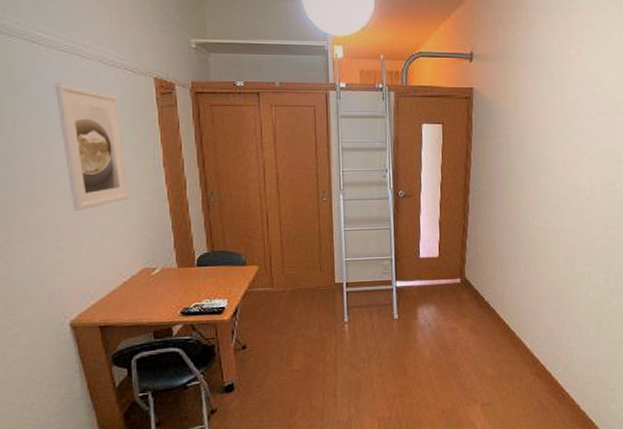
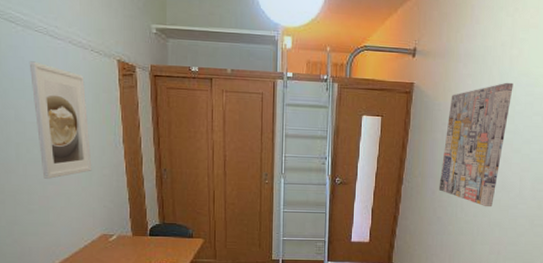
wall art: none [507,83,574,212] -> present [438,82,513,208]

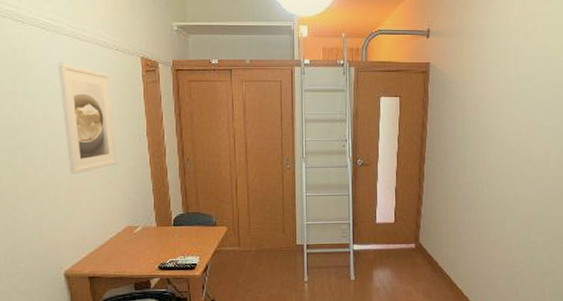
wall art: present [438,82,513,208] -> none [462,57,530,182]

